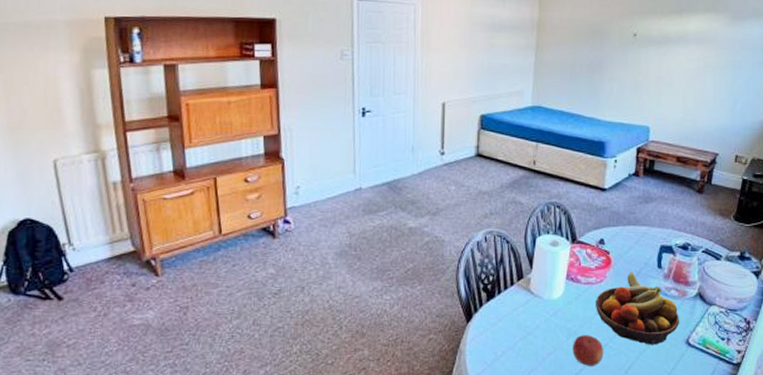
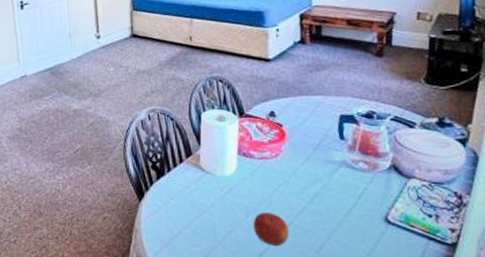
fruit bowl: present [596,271,680,345] -> none [273,144,375,223]

